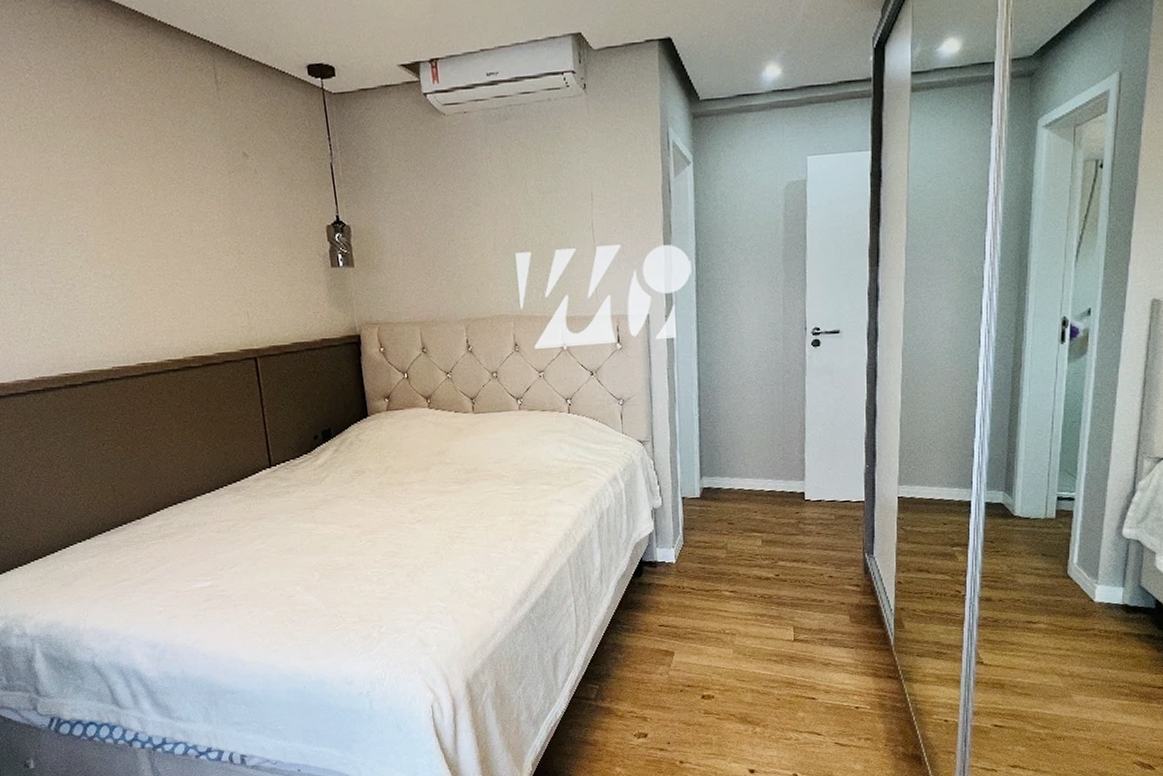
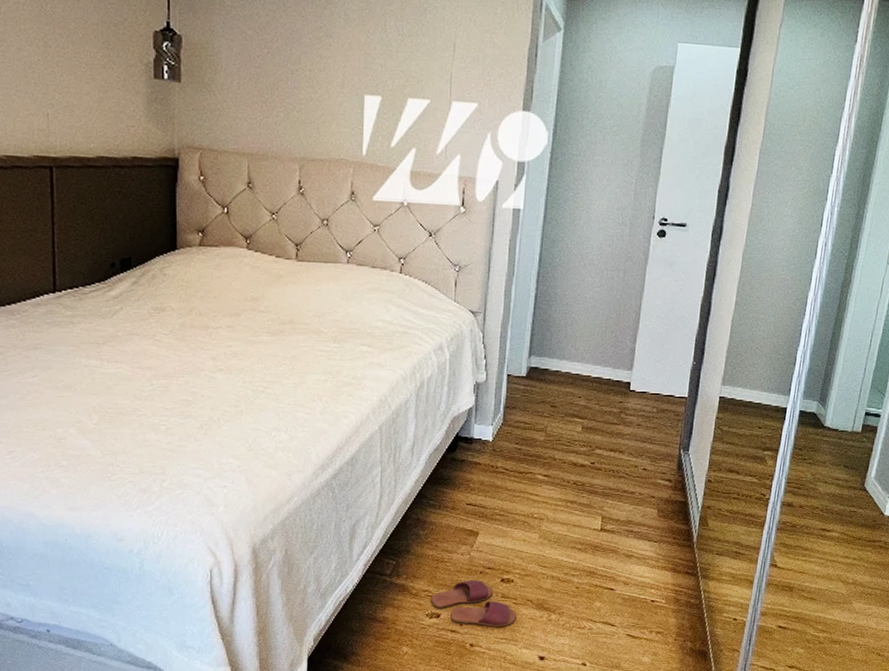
slippers: none [636,698,721,743] -> present [431,579,516,627]

